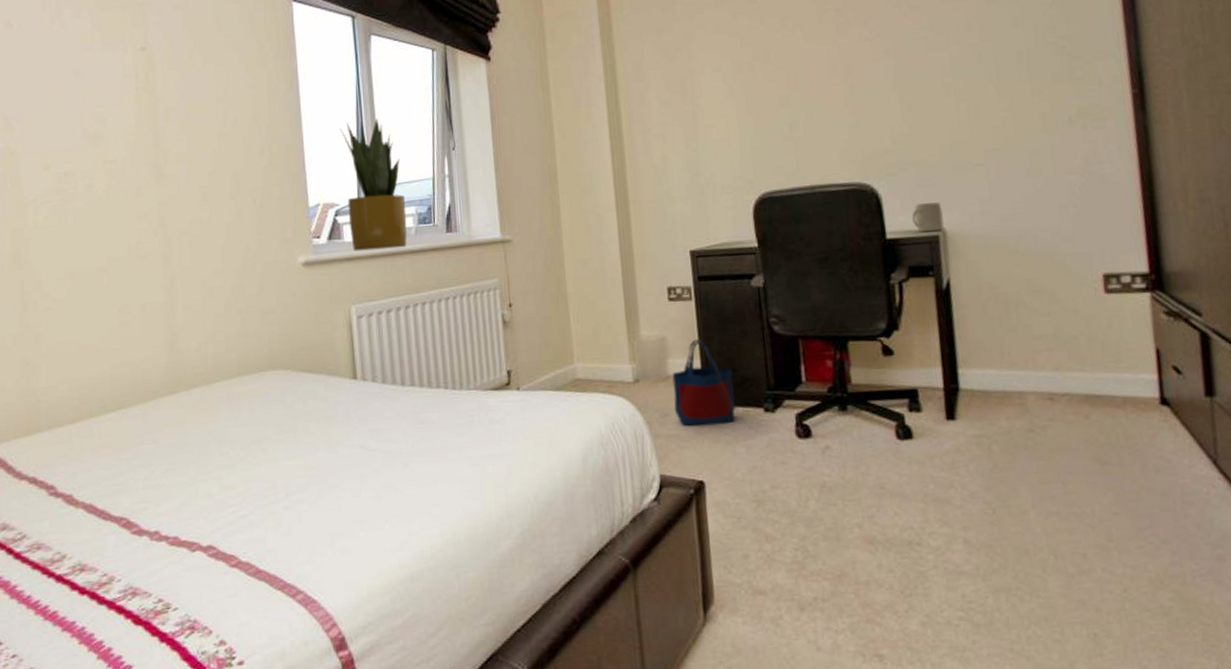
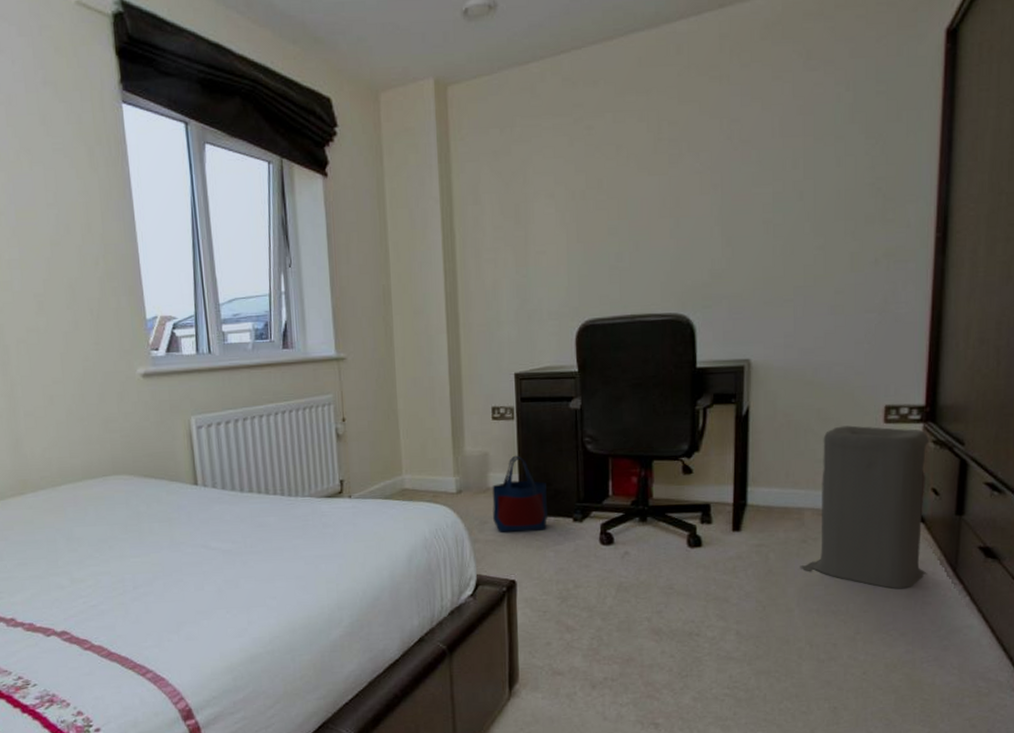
planter: present [340,119,407,252] -> none [175,232,244,365]
mug: present [912,202,944,232] -> none [721,335,750,363]
laundry basket: none [1029,297,1183,487] -> present [800,425,929,589]

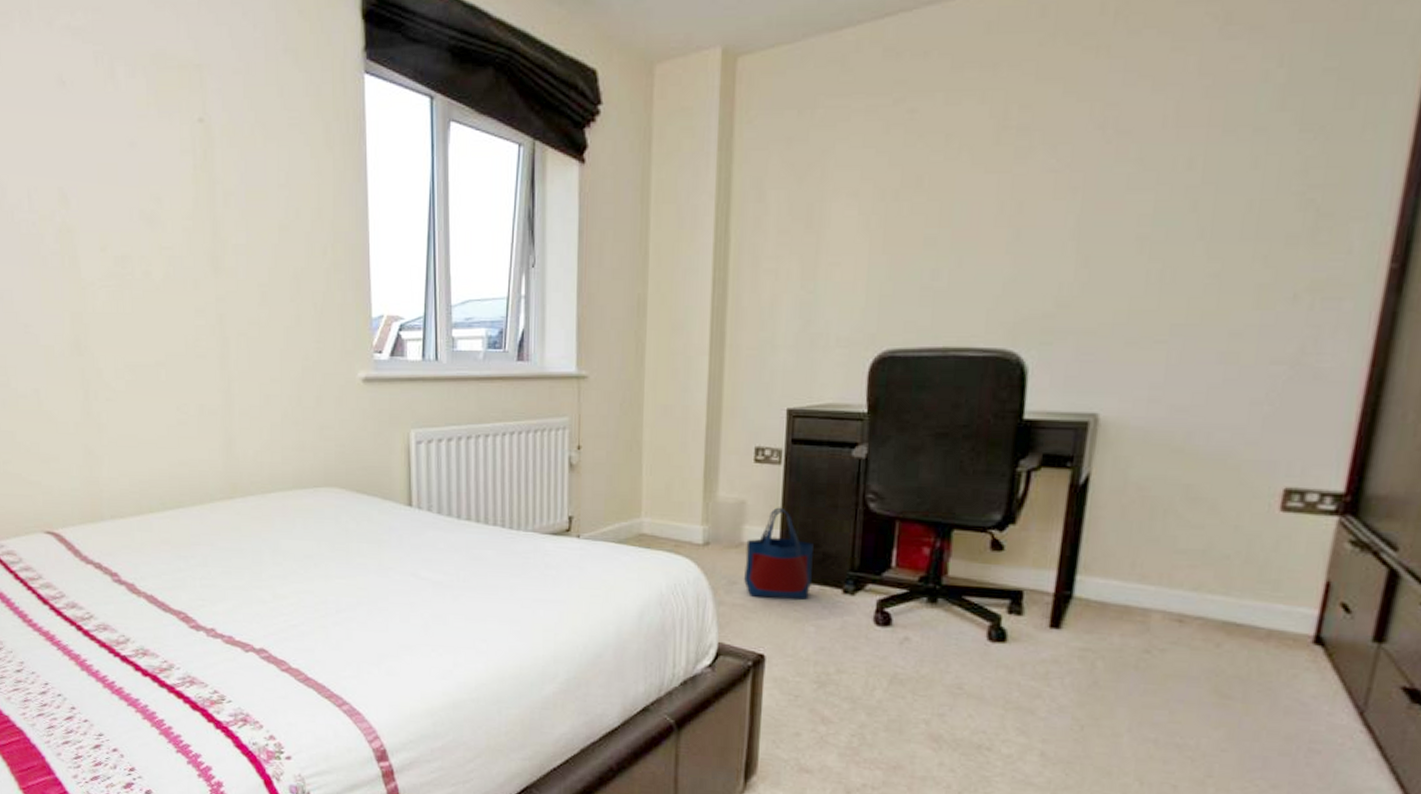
laundry basket: present [800,425,929,589] -> none [1137,509,1345,729]

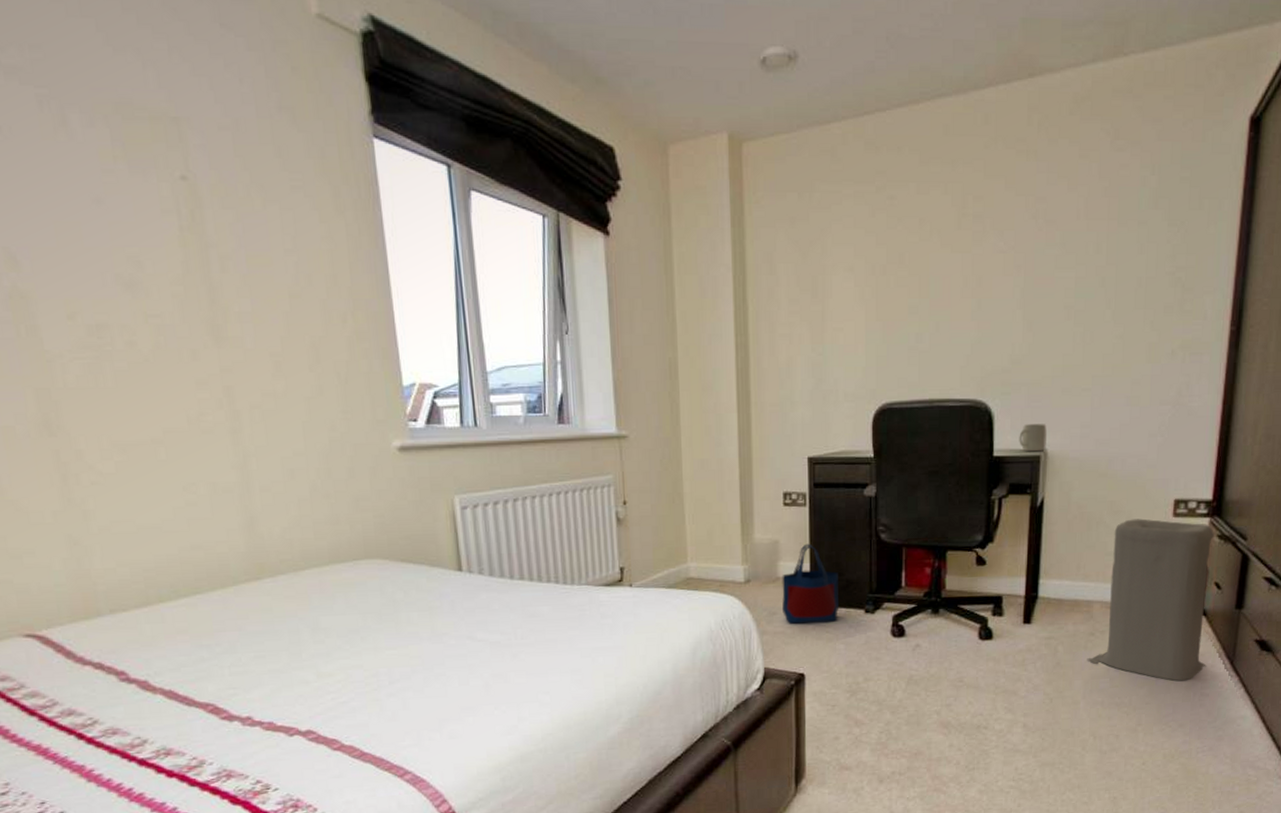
mug: none [1060,382,1100,417] -> present [1019,424,1047,452]
laundry basket: none [1137,509,1345,729] -> present [1087,518,1214,682]

